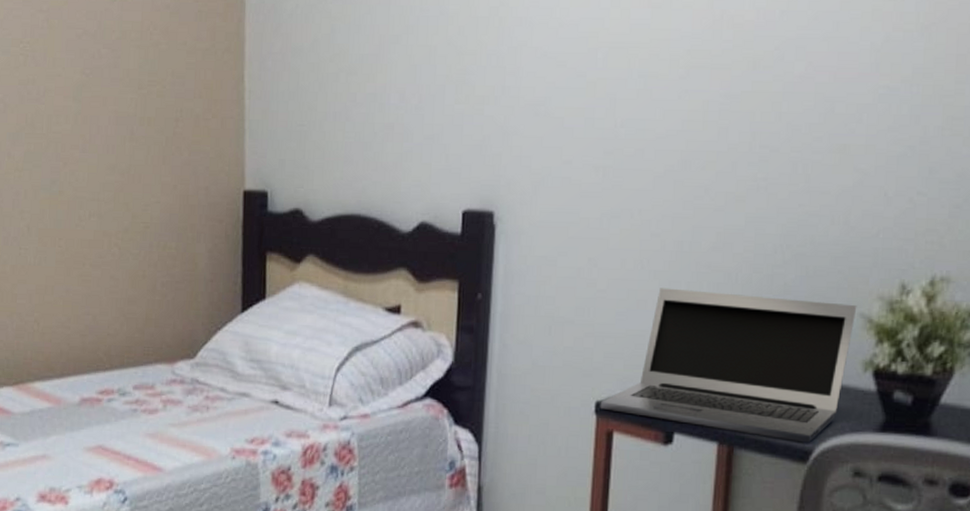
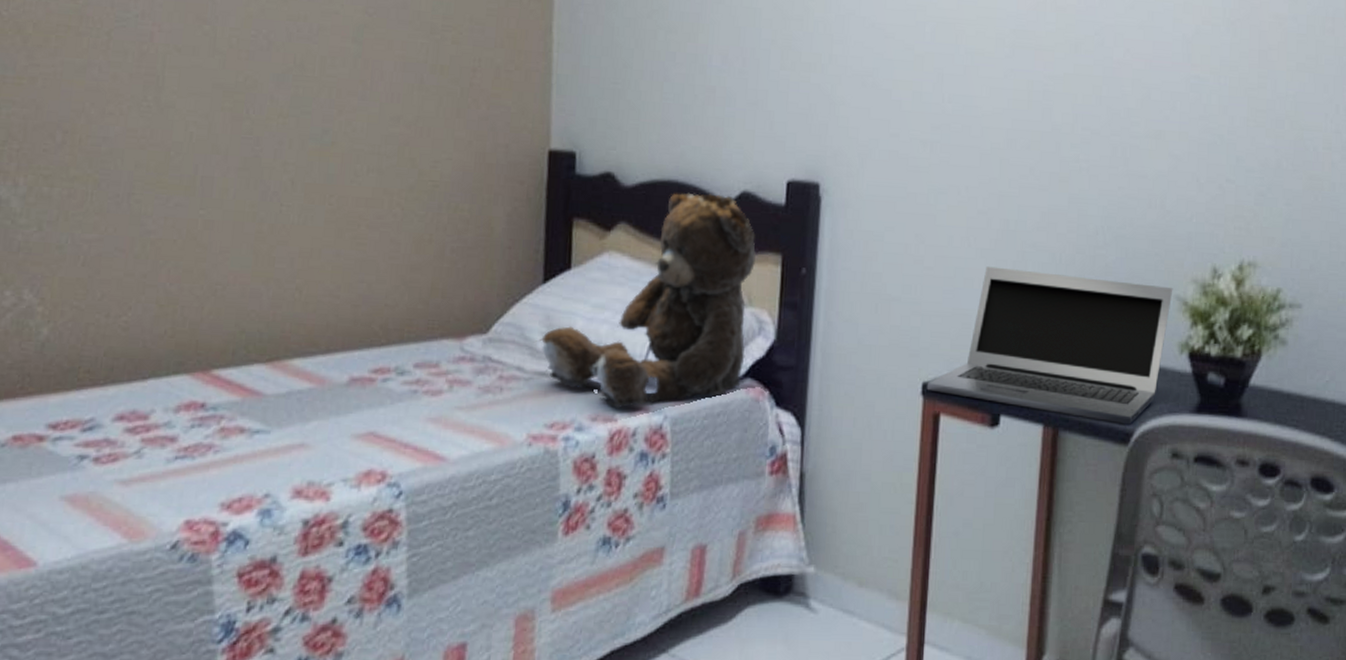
teddy bear: none [235,225,434,426] -> present [534,192,756,409]

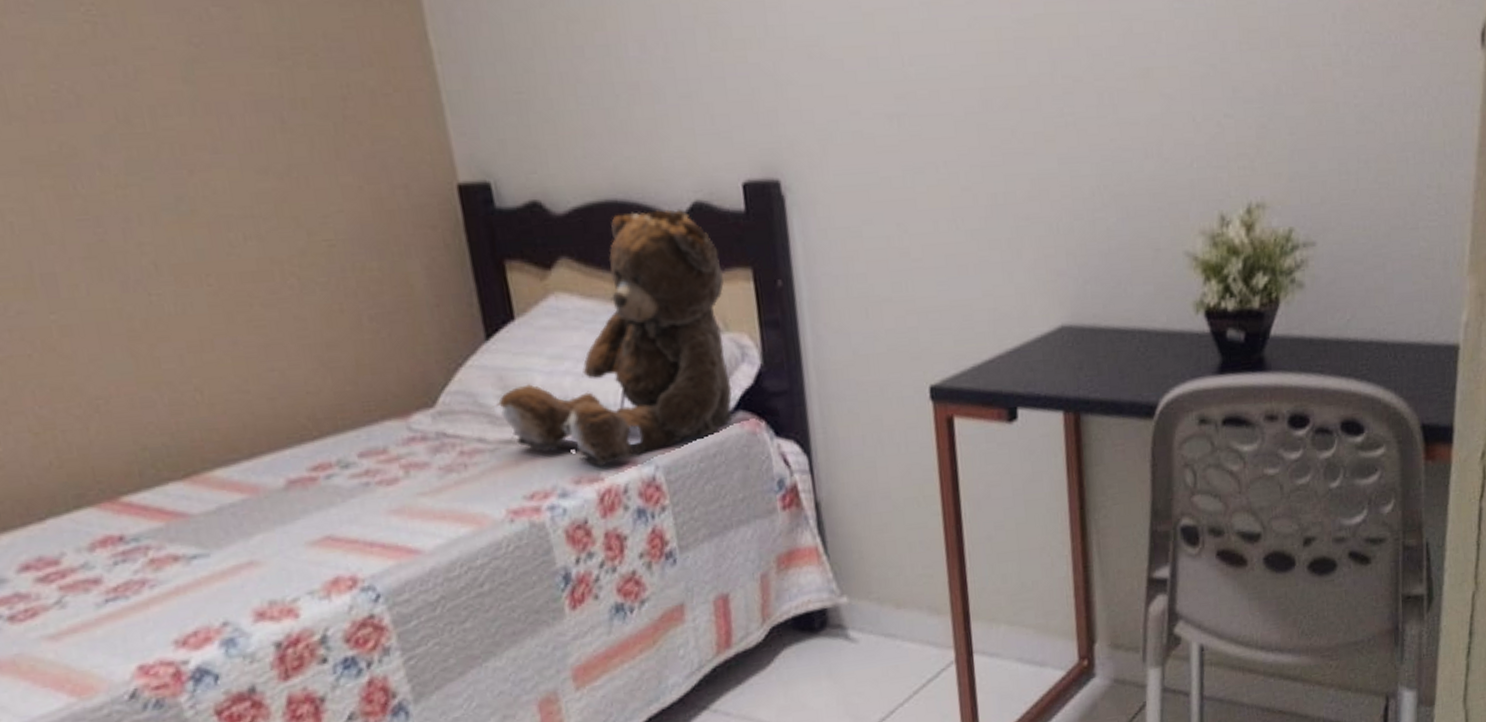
laptop: present [926,266,1173,425] -> none [934,243,1182,397]

